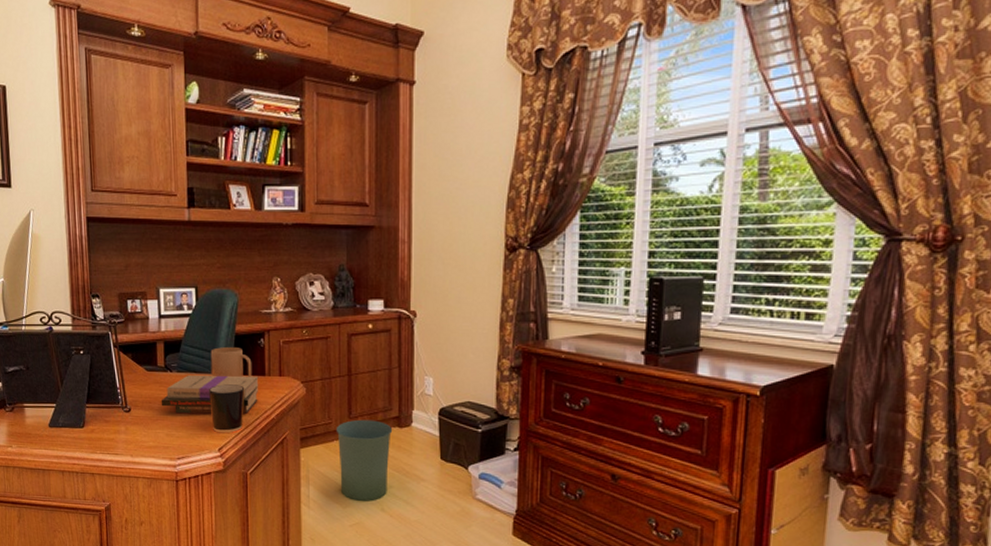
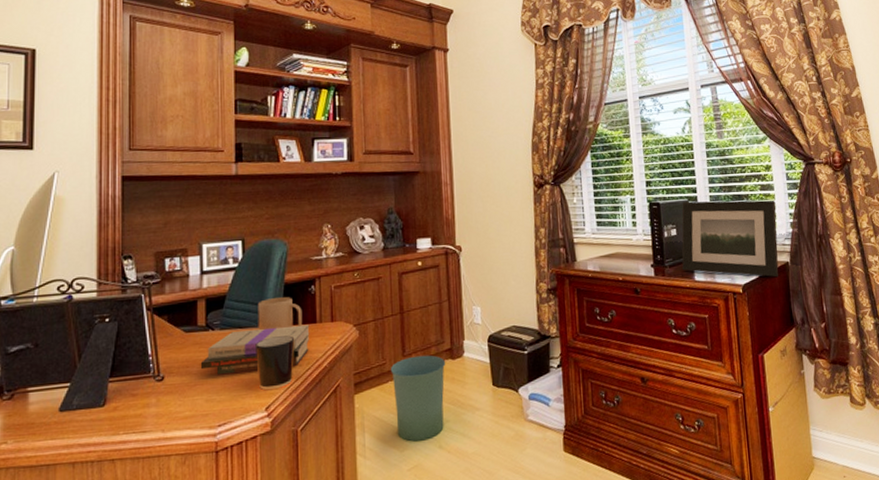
picture frame: none [682,280,830,382] -> present [681,200,779,278]

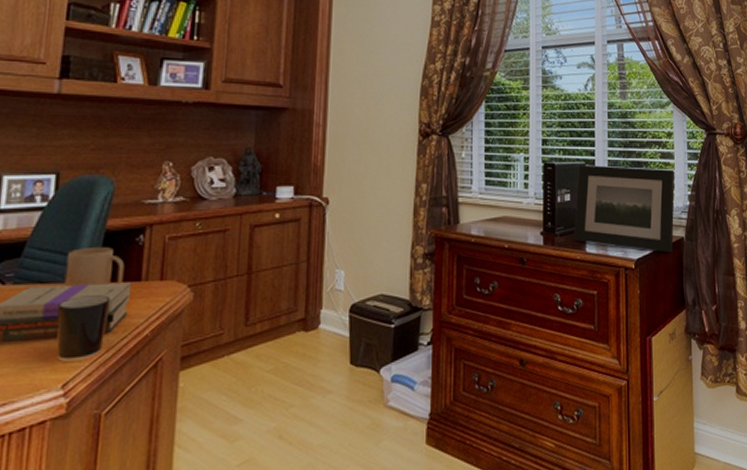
waste bin: present [390,355,446,442] -> none [227,325,297,430]

